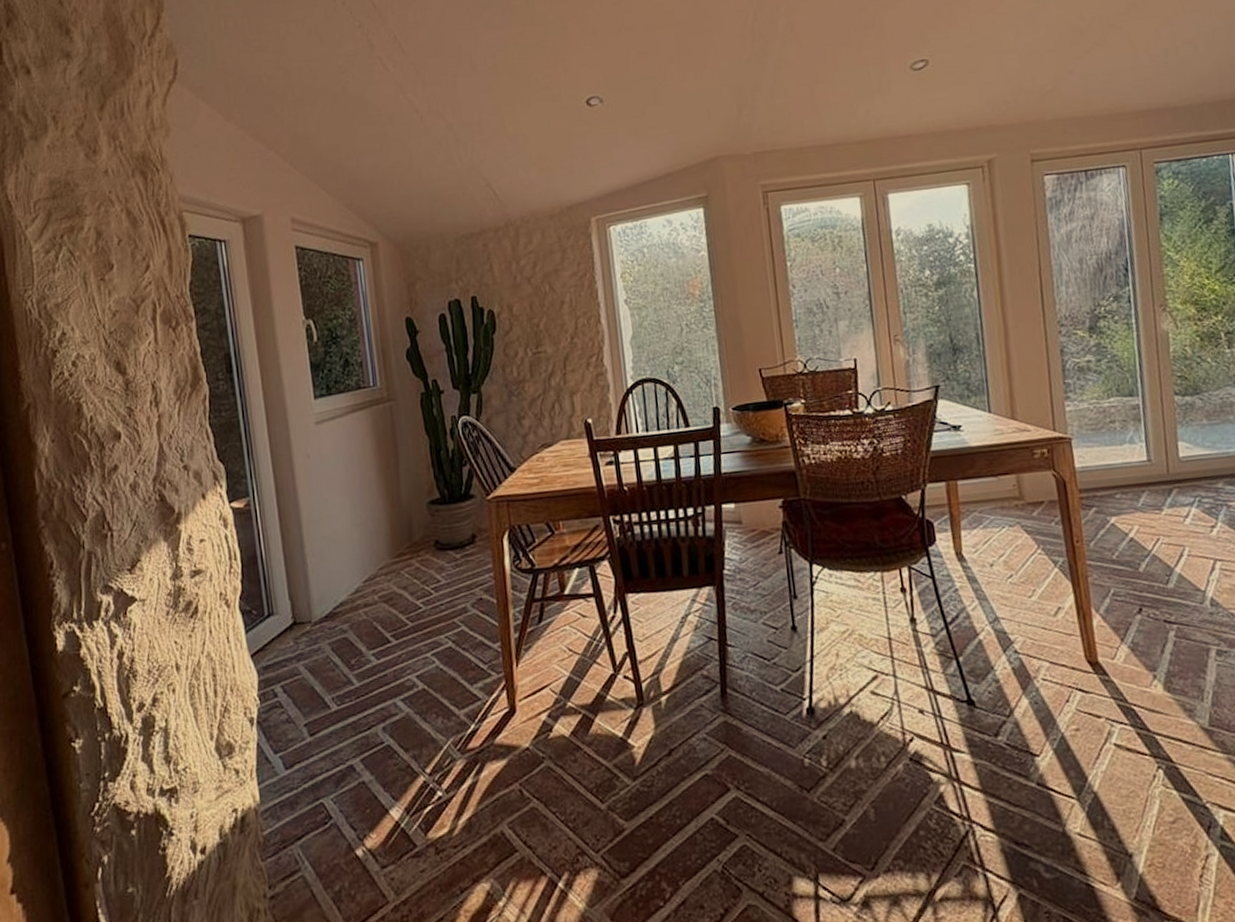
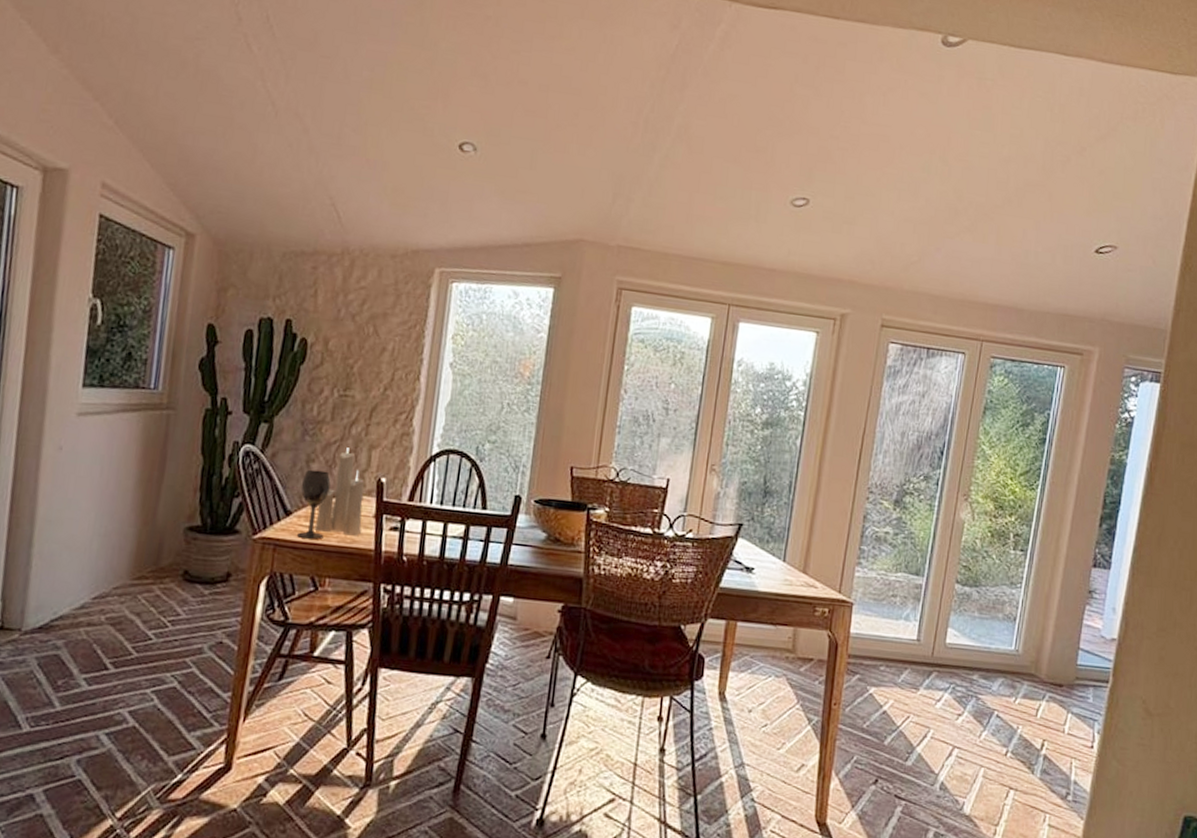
wine glass: none [518,424,549,490] -> present [297,469,331,540]
candle: none [538,399,582,481] -> present [314,447,364,536]

